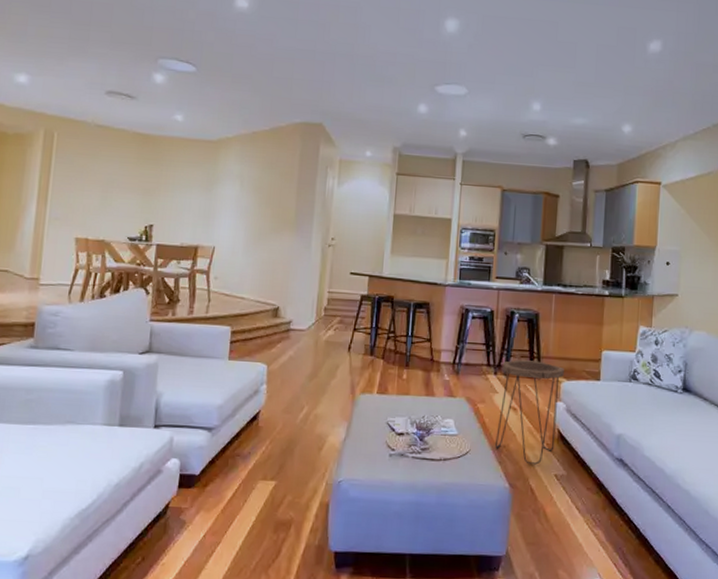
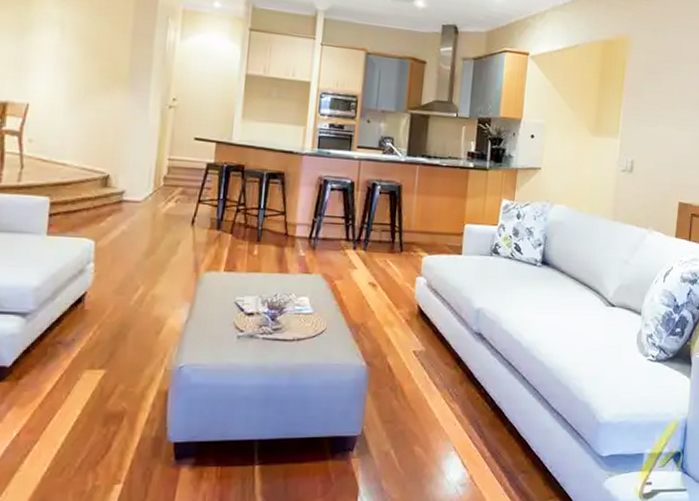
side table: present [494,360,564,465] -> none [352,234,426,342]

